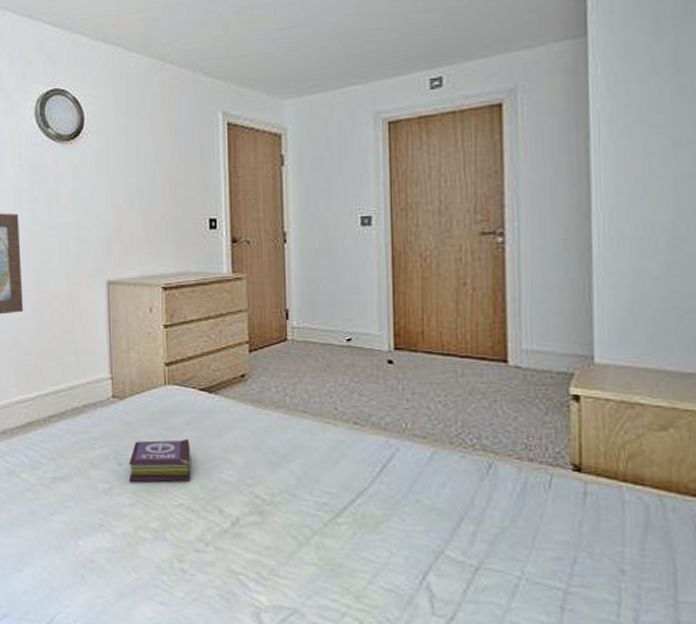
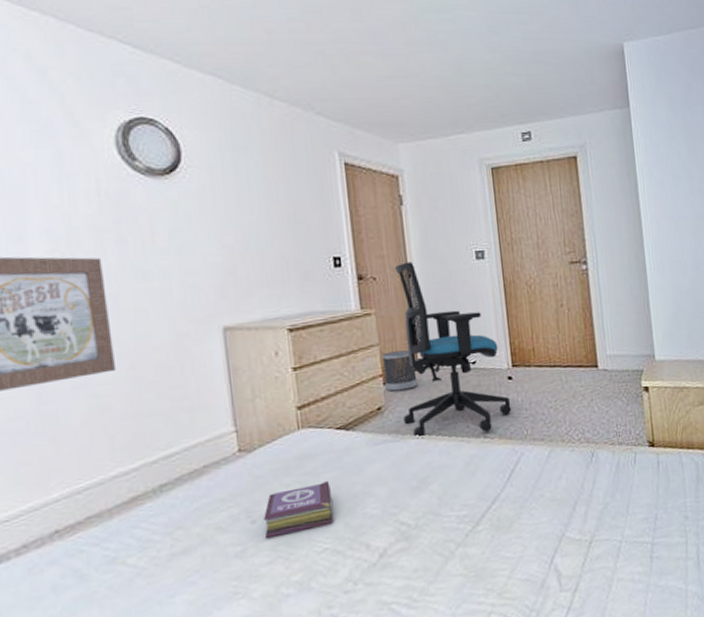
wastebasket: none [249,319,284,360] -> present [381,350,418,392]
office chair: none [267,226,389,418] -> present [394,262,512,439]

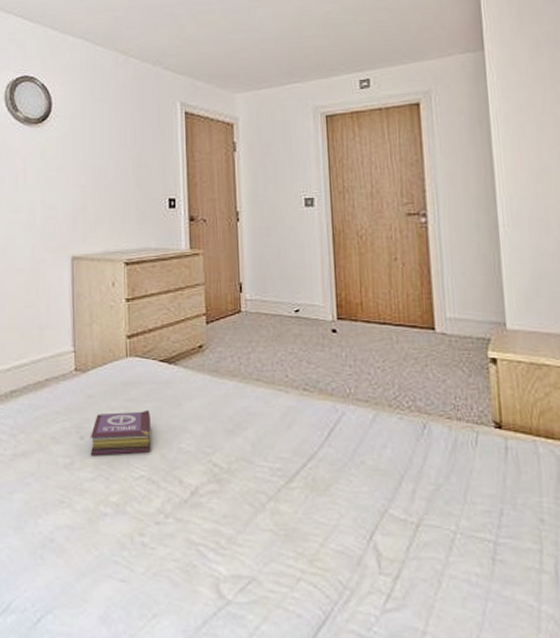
wastebasket: present [381,350,418,392] -> none [206,292,239,331]
office chair: present [394,262,512,439] -> none [223,206,334,384]

